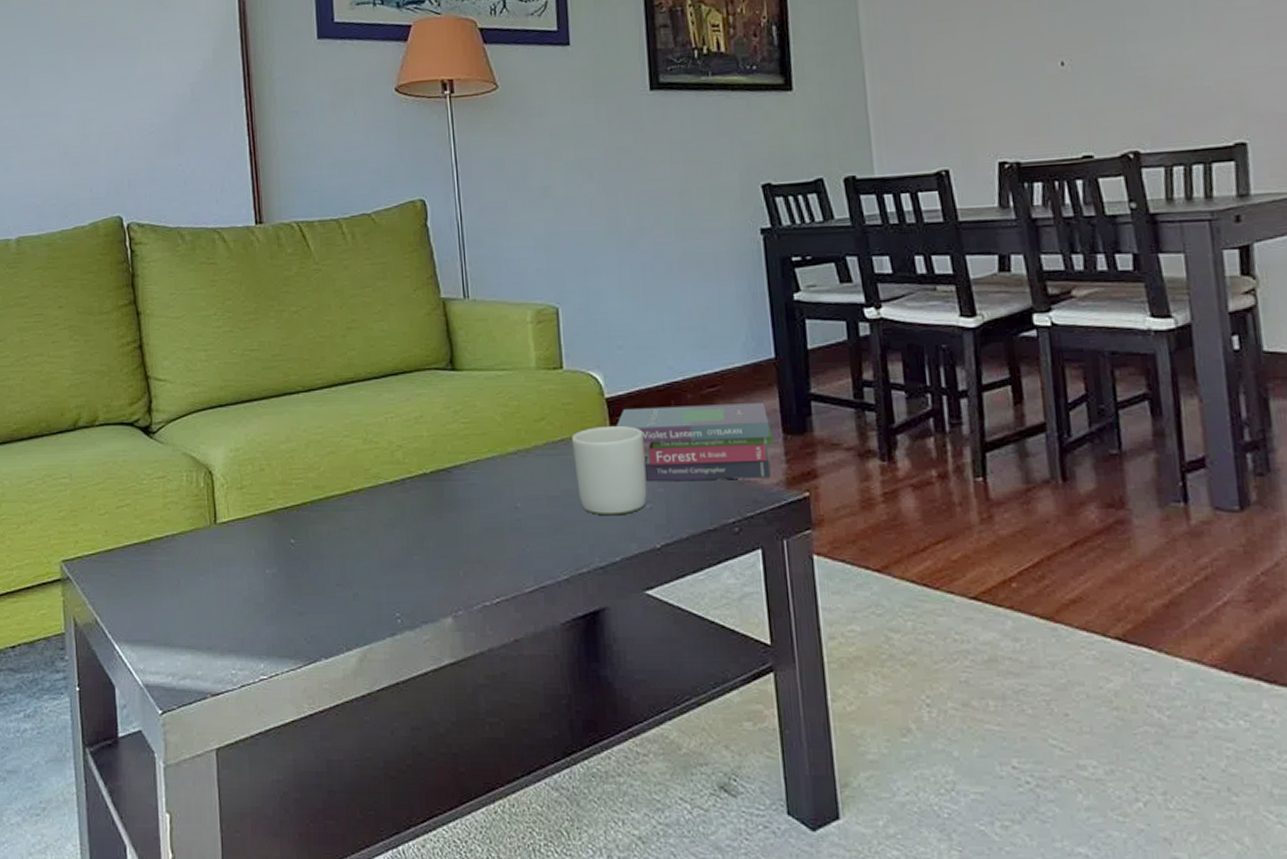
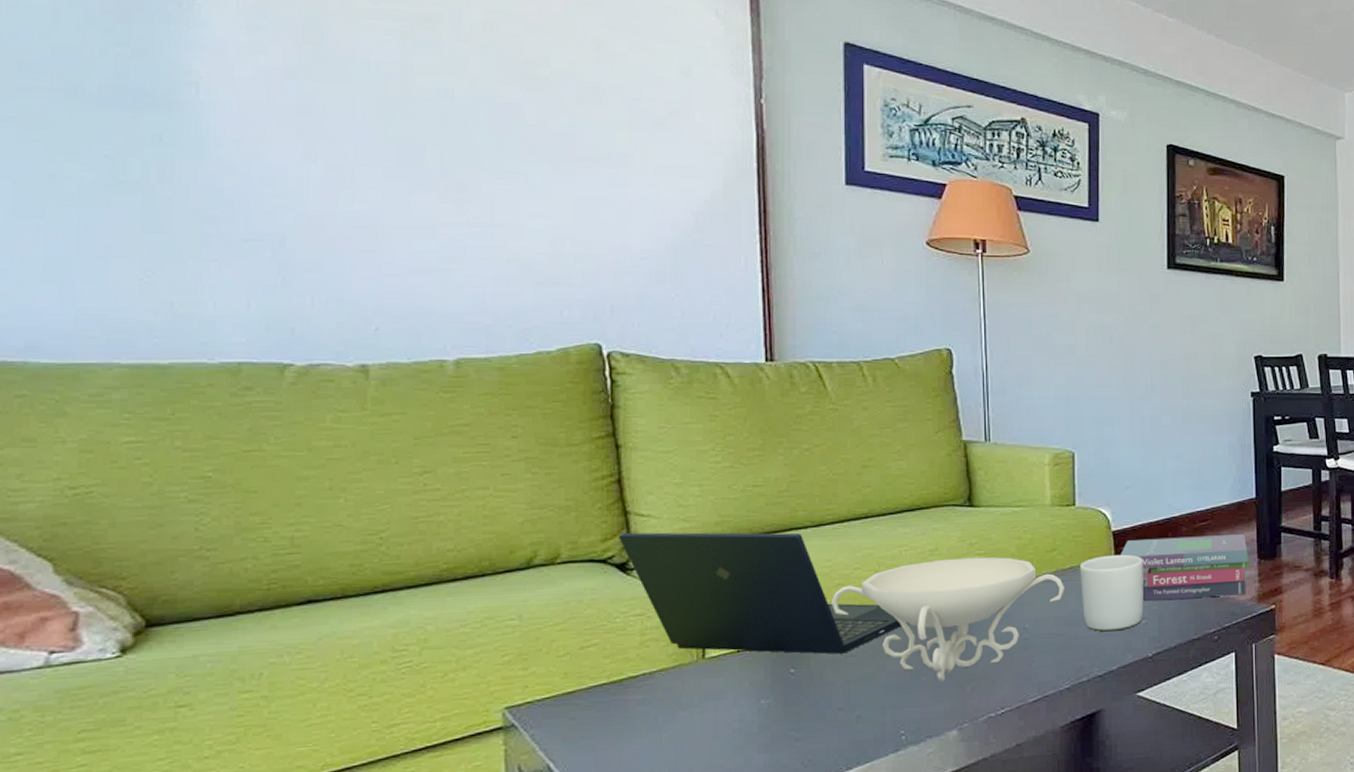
laptop: none [143,396,397,526] -> present [619,532,908,654]
decorative bowl: none [323,425,557,563] -> present [830,556,1064,682]

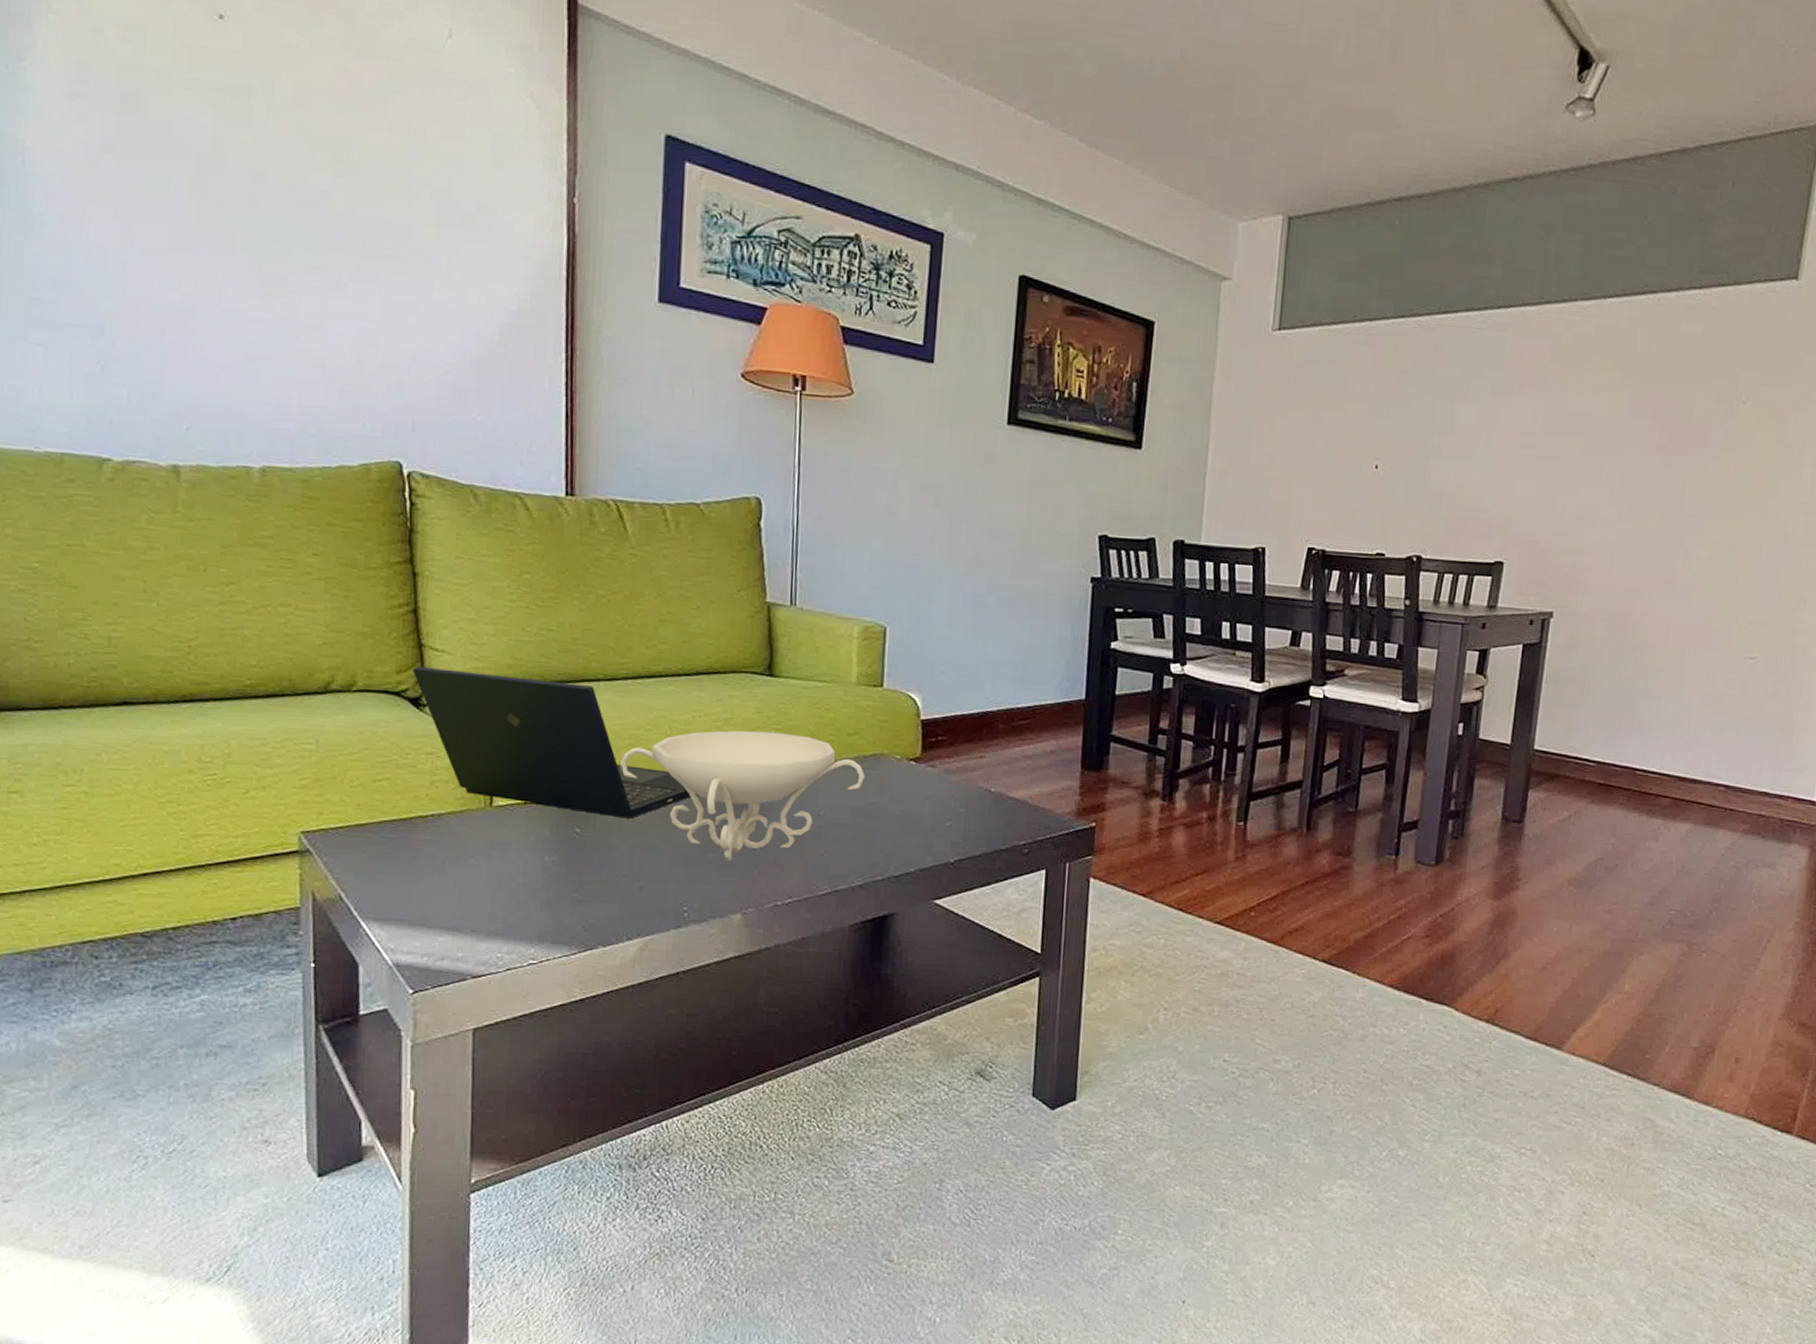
mug: present [1079,554,1144,632] -> none [882,745,953,830]
books: present [1121,534,1251,601] -> none [928,732,1072,807]

